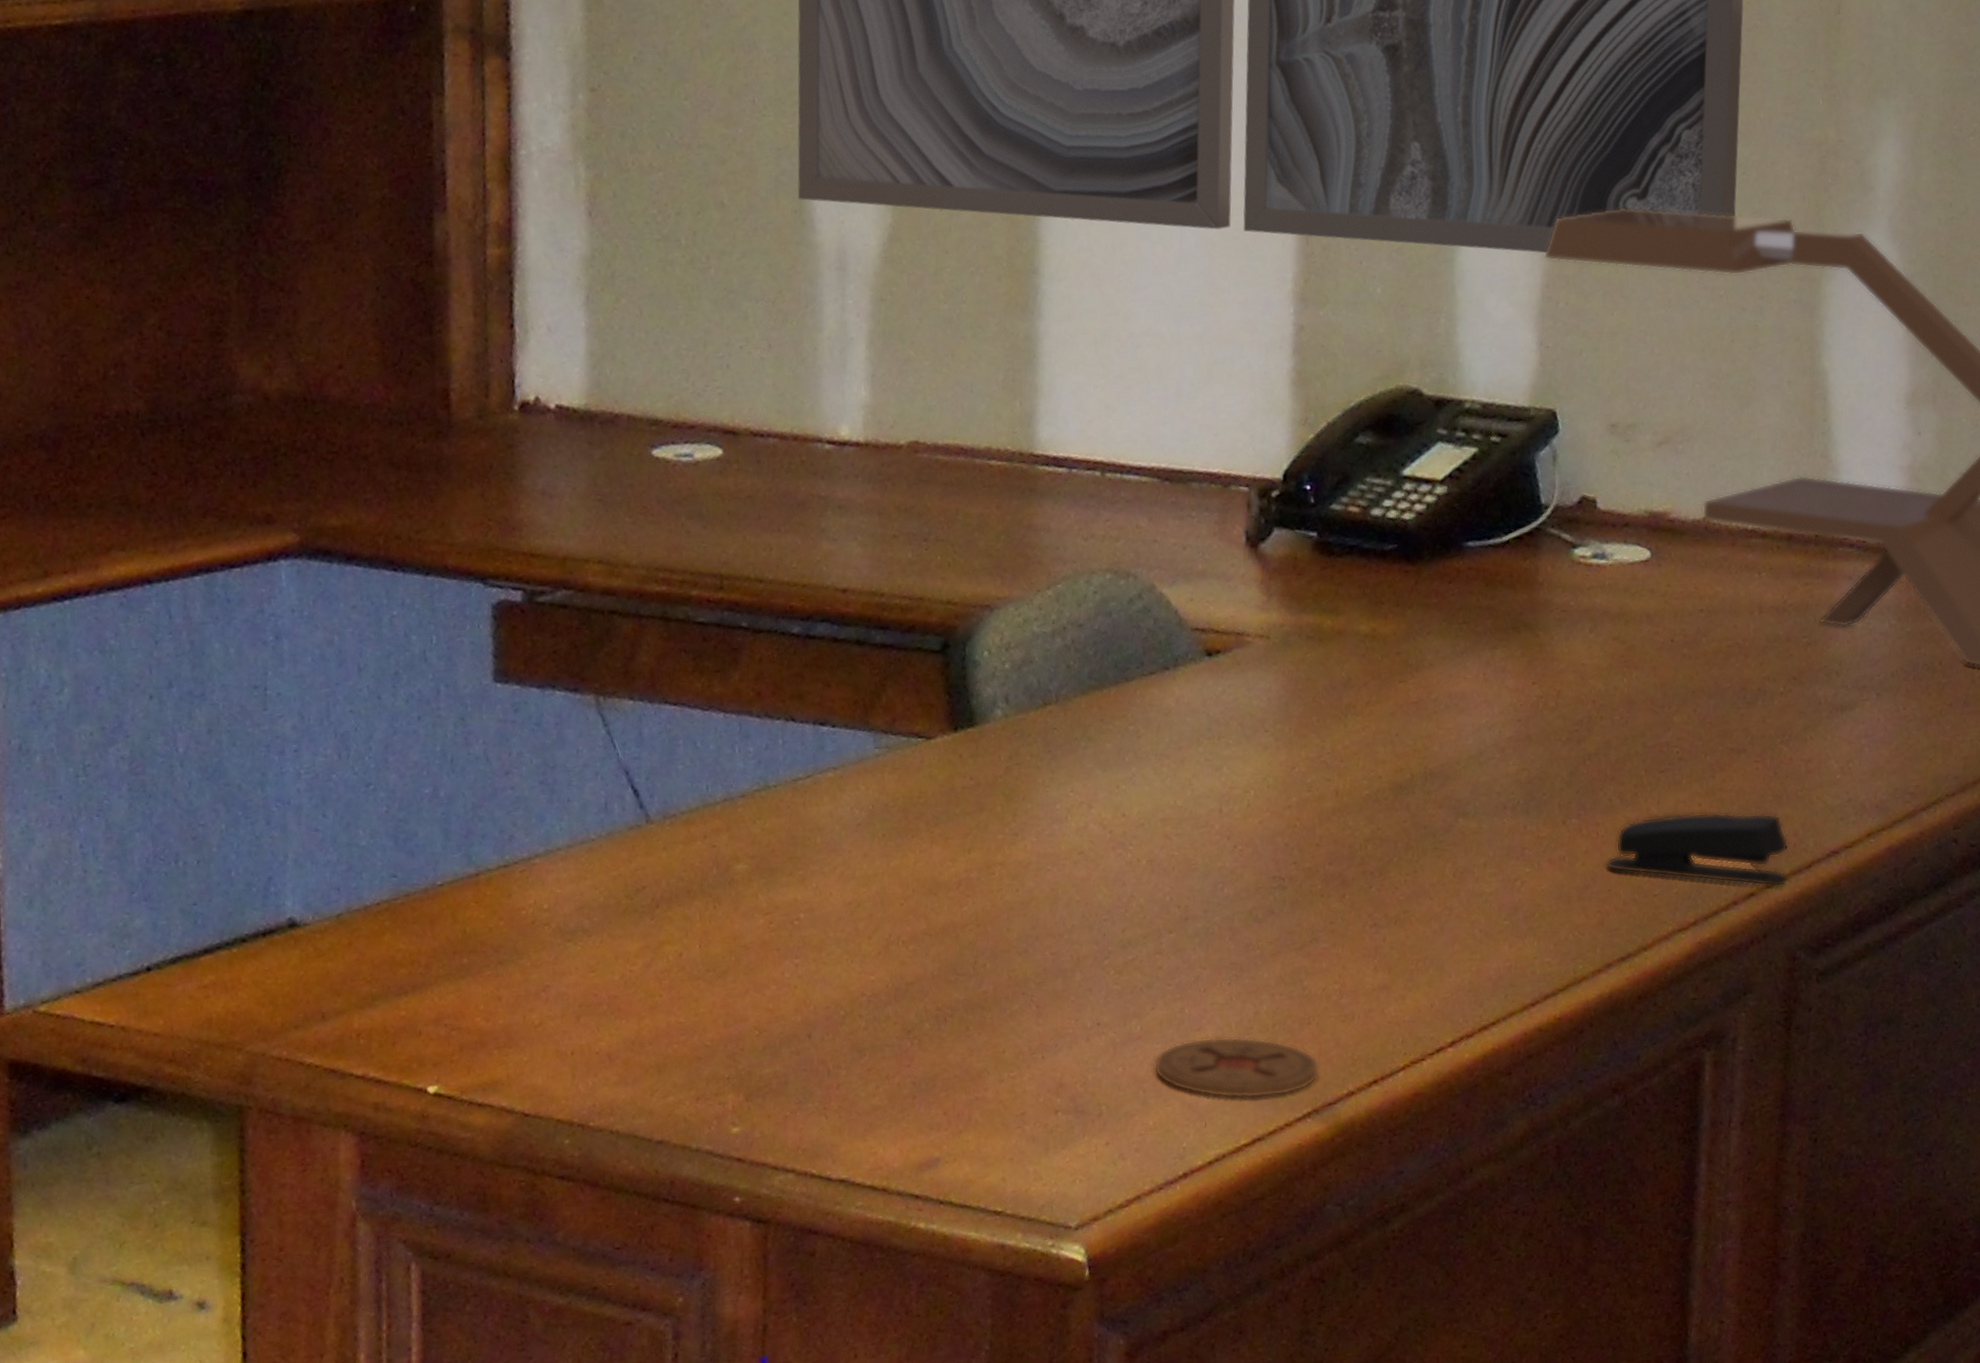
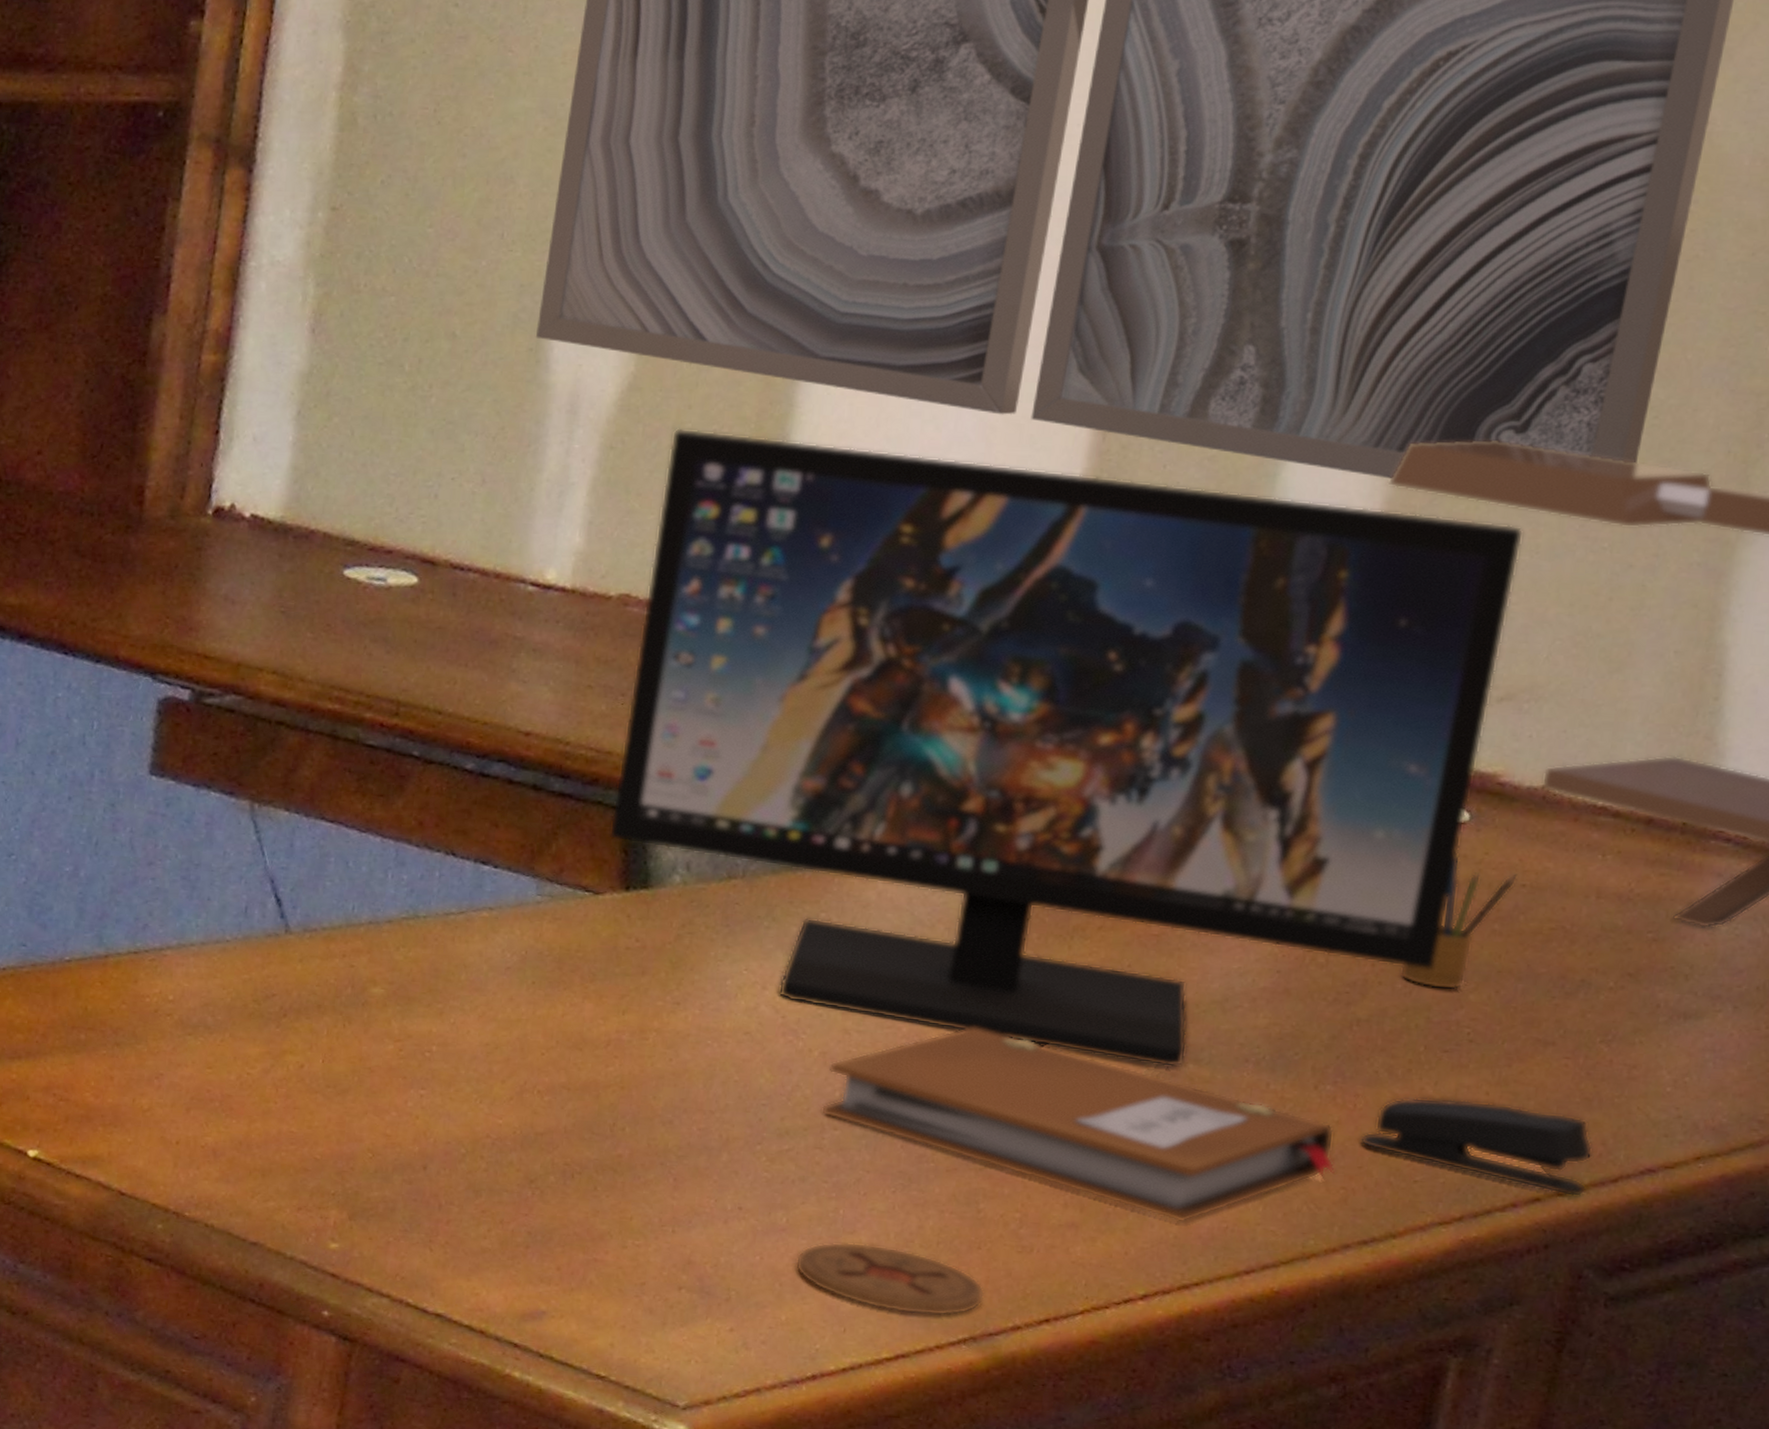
computer monitor: none [931,273,1657,825] -> present [609,428,1524,1068]
notebook: none [1155,814,1590,968] -> present [820,1027,1335,1223]
pencil box: none [1615,587,1696,716] -> present [1399,851,1518,990]

